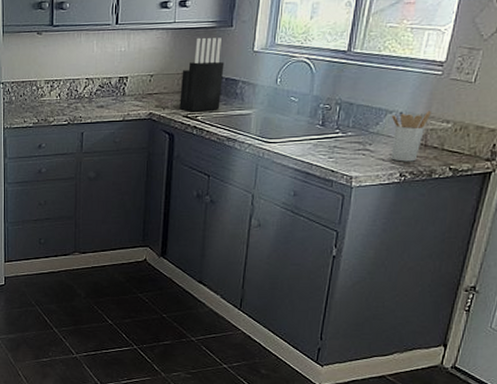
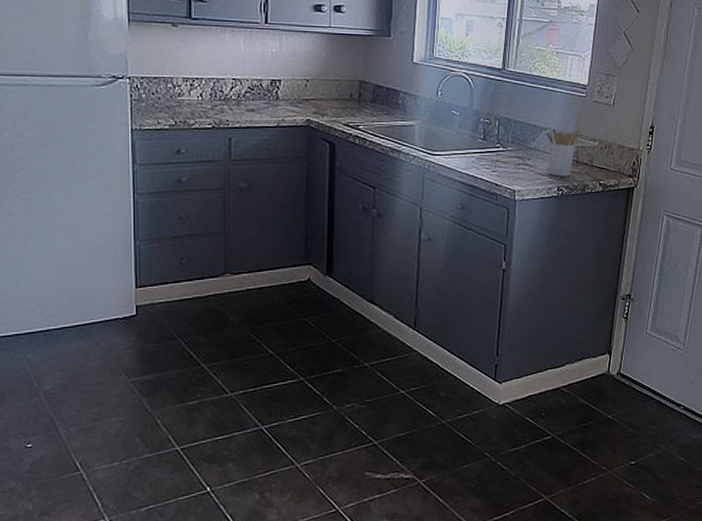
knife block: present [179,37,224,112] -> none [339,44,384,121]

